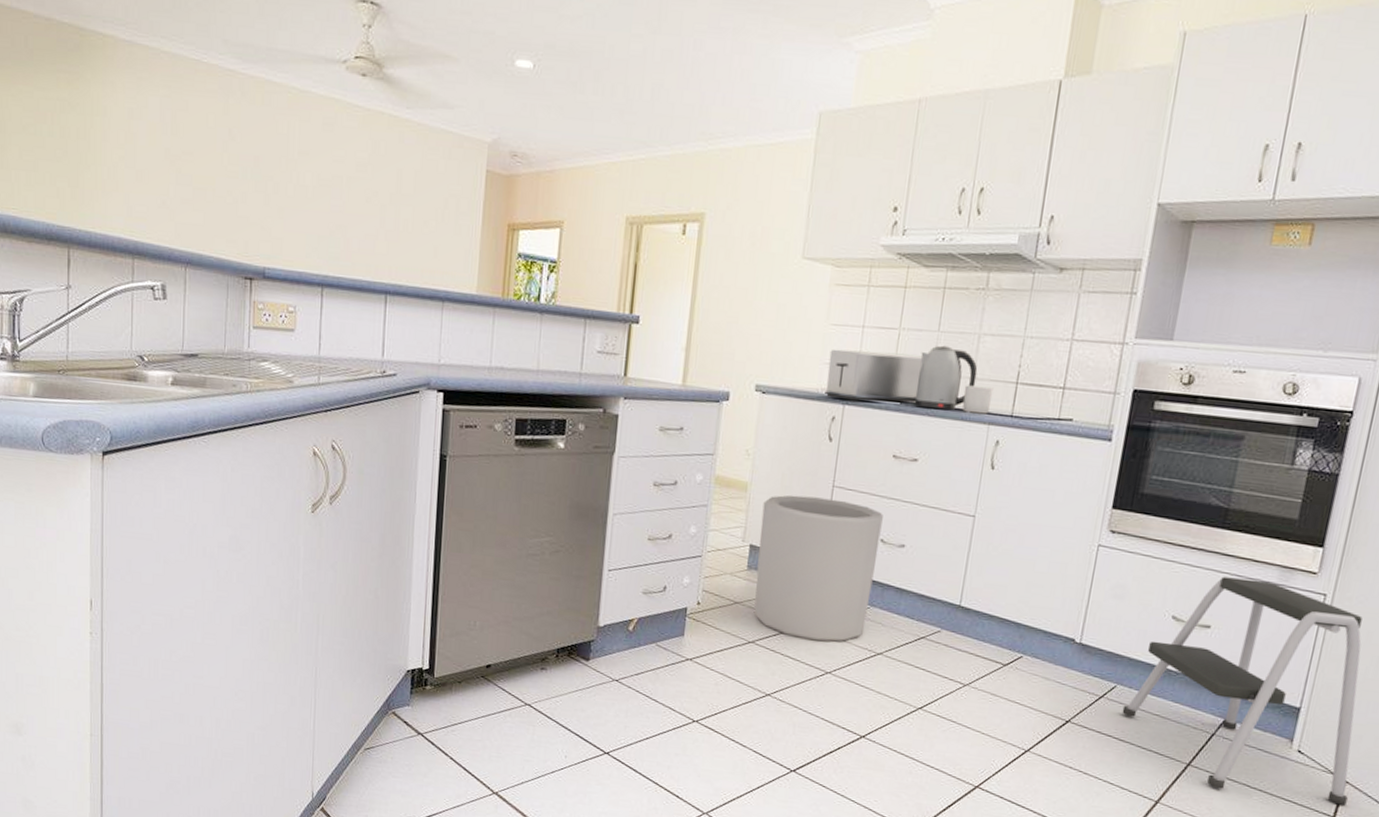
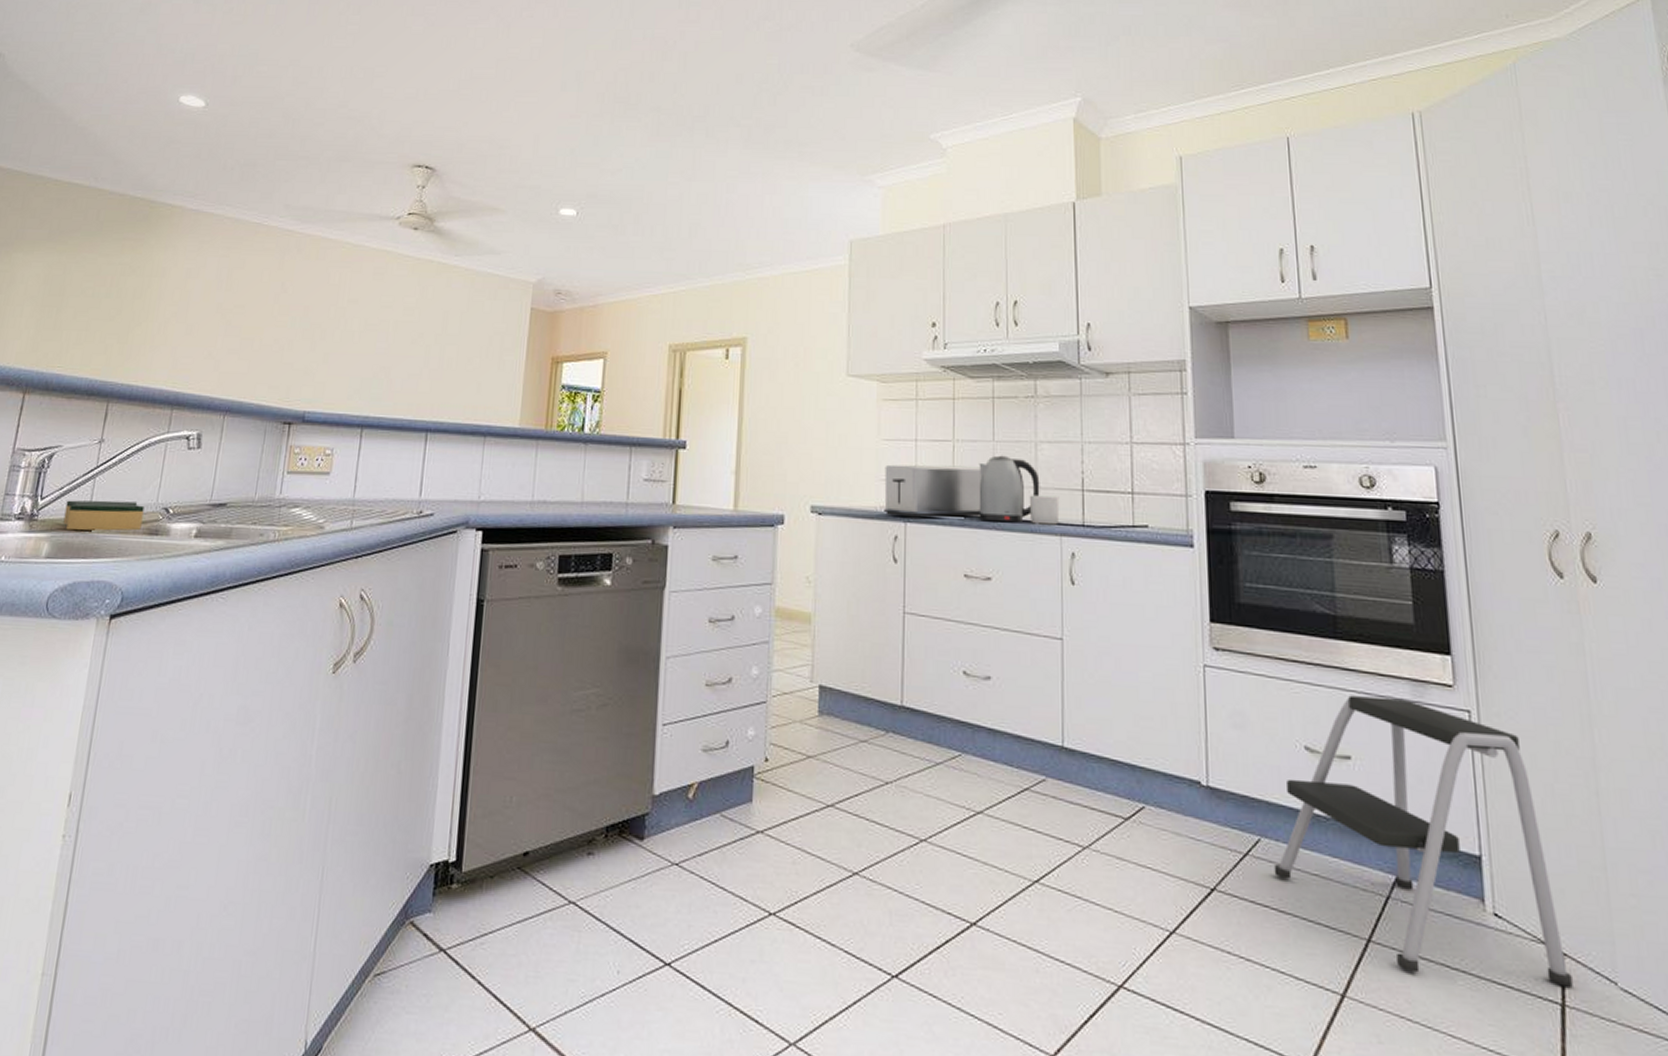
sponge: none [44,343,120,376] -> present [63,500,144,531]
trash can: present [753,495,883,642] -> none [829,625,962,801]

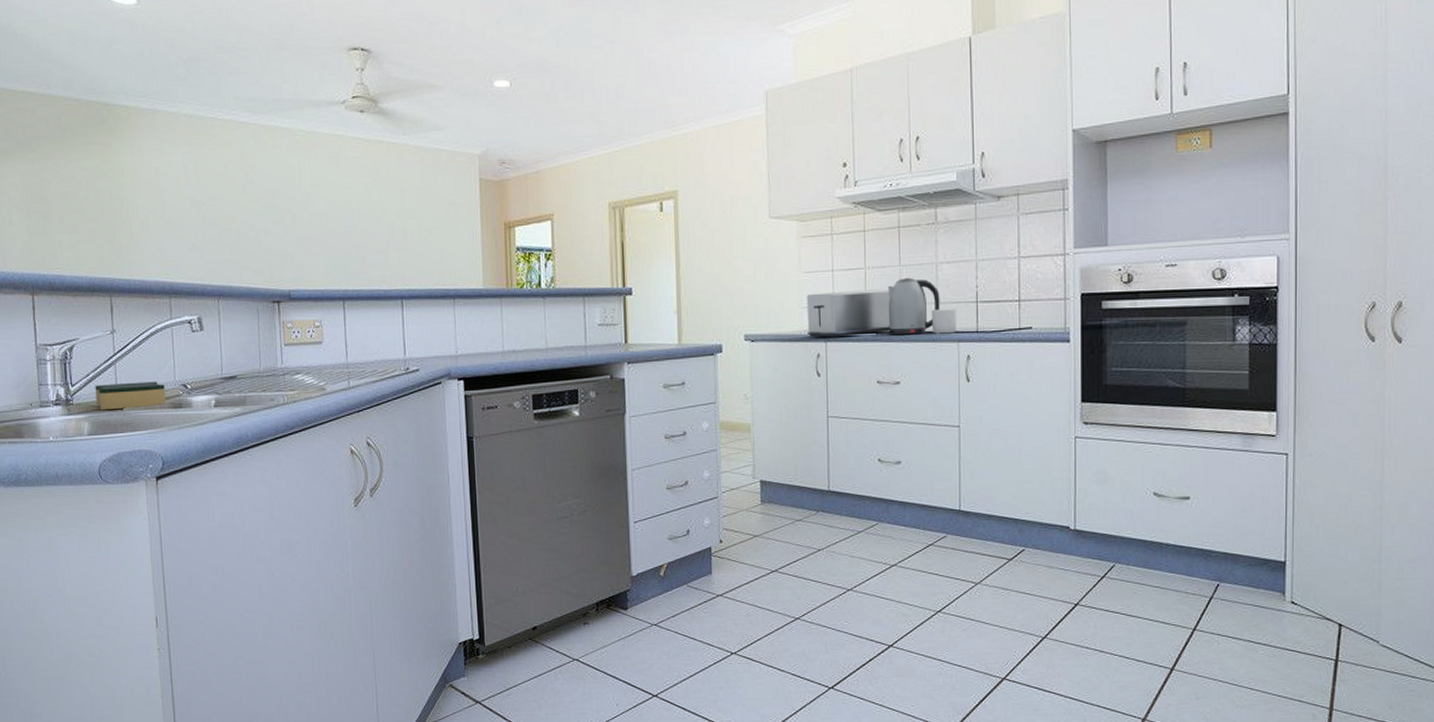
step stool: present [1273,695,1573,988] -> none [1124,449,1345,649]

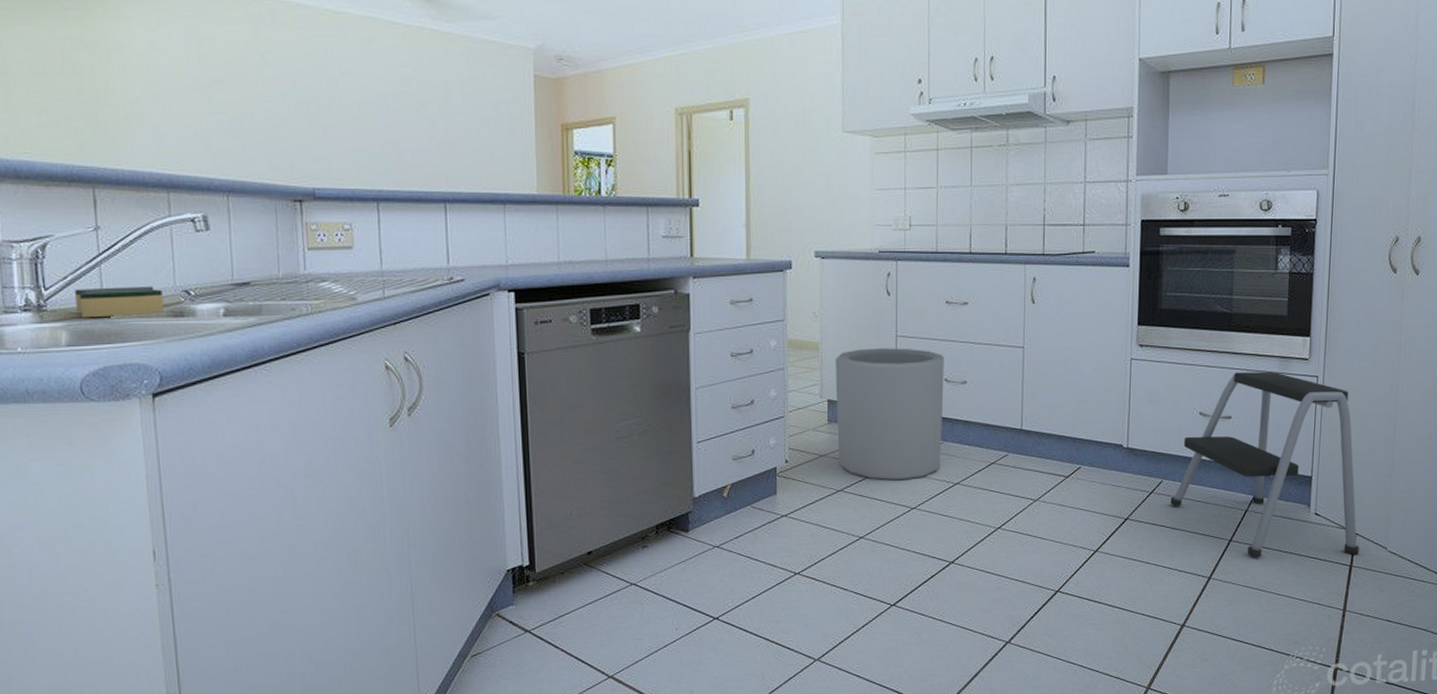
trash can: none [767,428,878,562] -> present [835,348,944,481]
toaster: present [806,289,890,338] -> none [878,209,961,257]
kettle: present [887,277,940,334] -> none [958,198,1009,255]
mug: present [931,309,957,334] -> none [1000,231,1025,256]
step stool: none [1124,449,1345,649] -> present [1170,371,1359,558]

